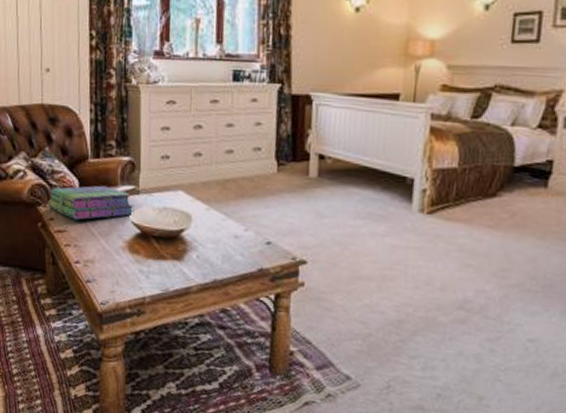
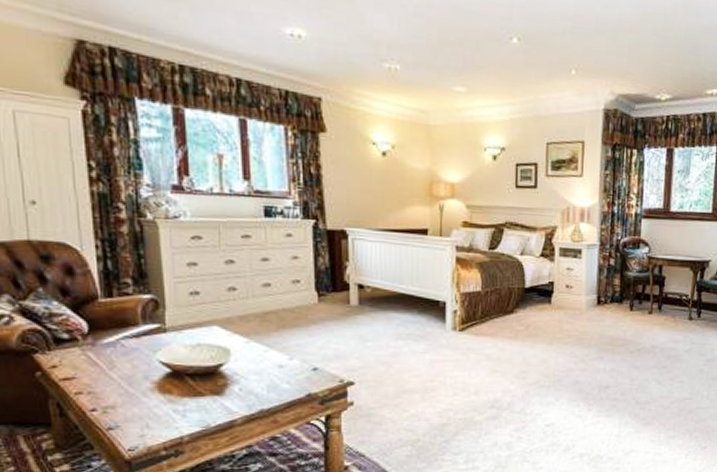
stack of books: present [48,185,134,220] -> none [48,326,162,365]

